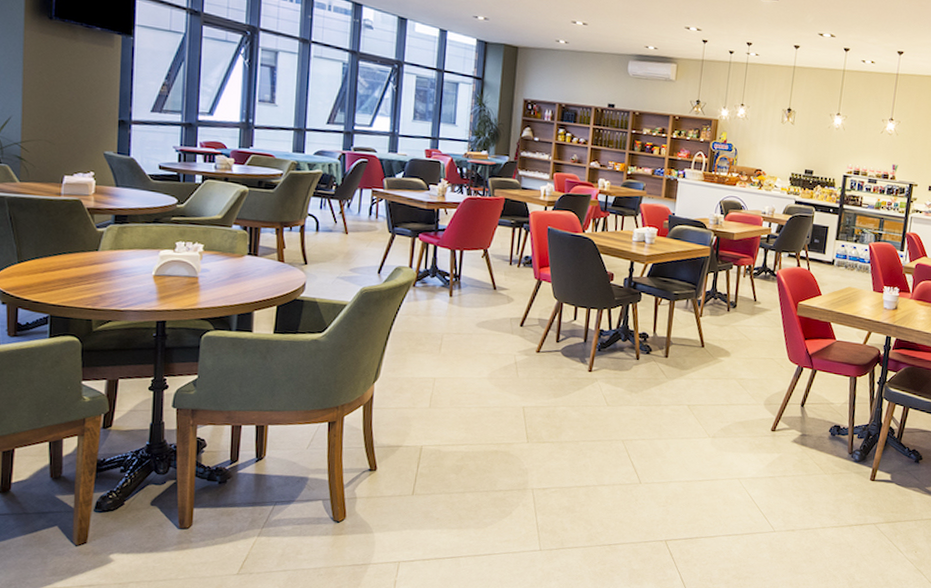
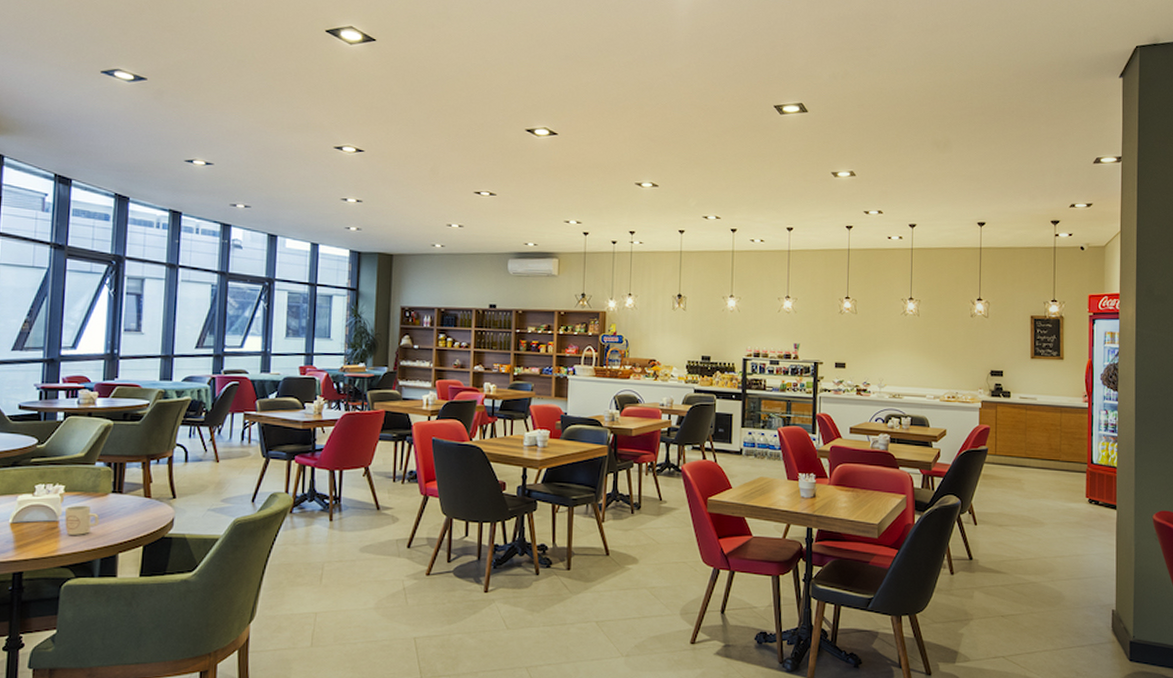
mug: none [204,263,236,292] -> present [65,505,99,535]

